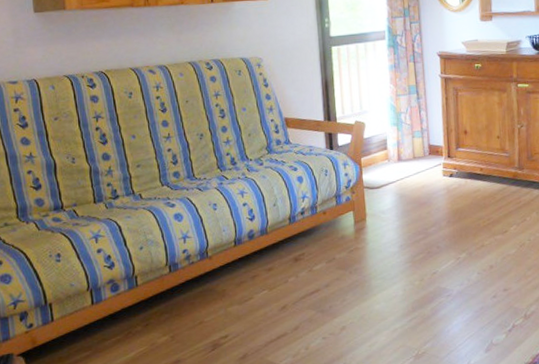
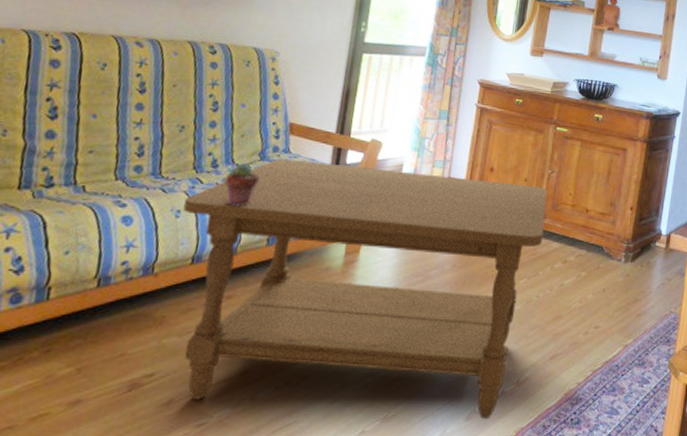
coffee table: none [218,141,525,353] -> present [183,158,548,420]
potted succulent: none [244,158,272,195] -> present [224,163,260,207]

